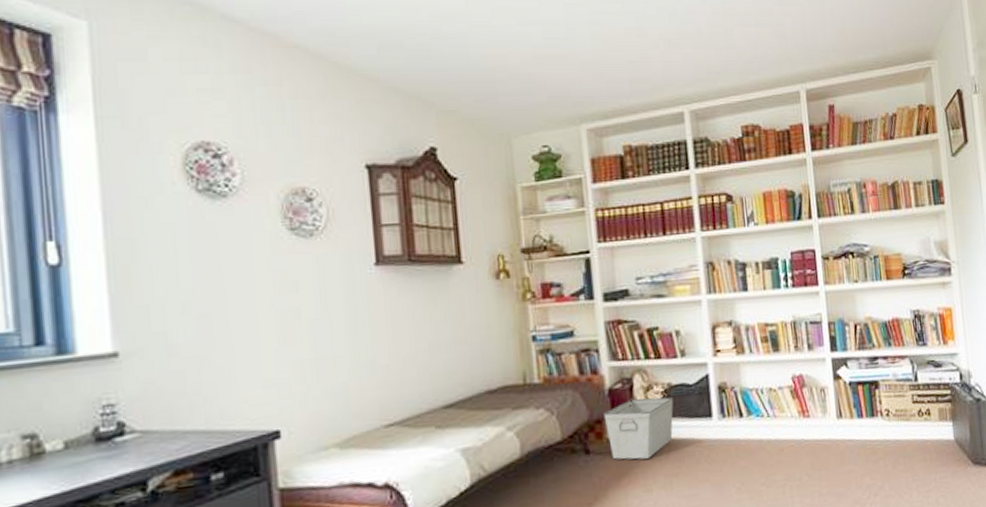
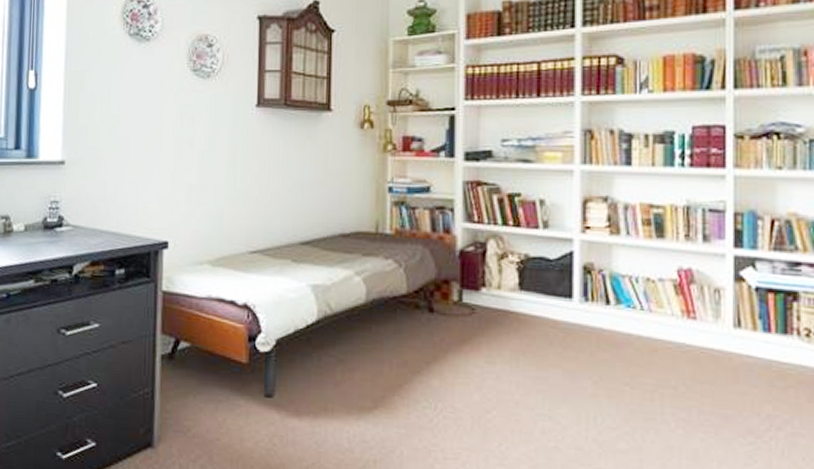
storage bin: present [603,397,674,460] -> none [452,264,529,329]

